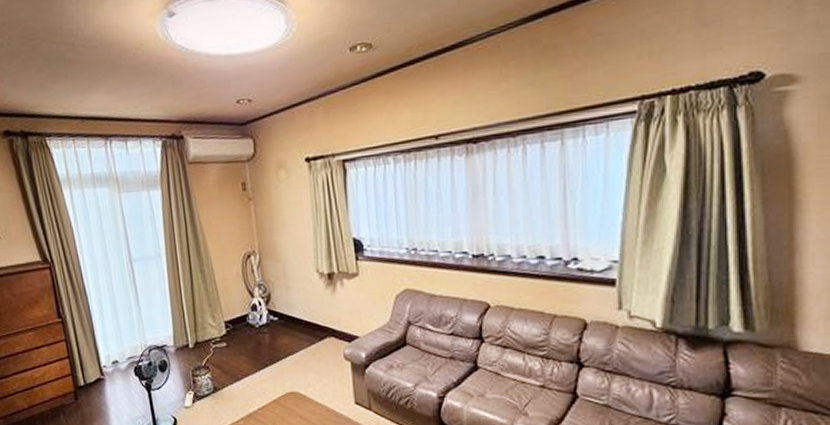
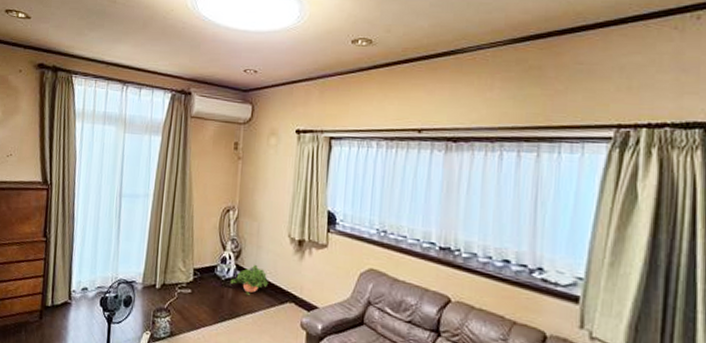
potted plant: none [264,307,304,339] -> present [230,265,268,296]

